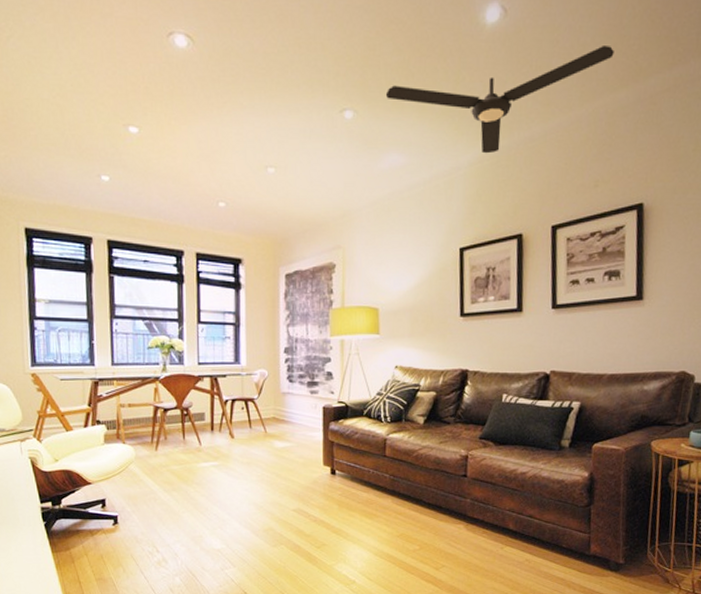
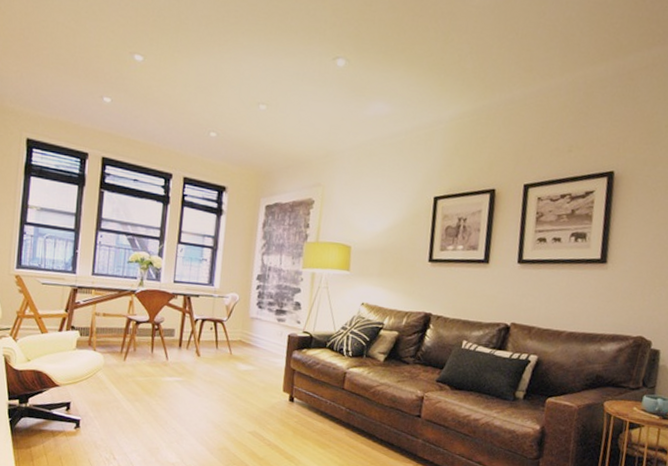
ceiling fan: present [385,46,614,154] -> none [377,21,597,111]

